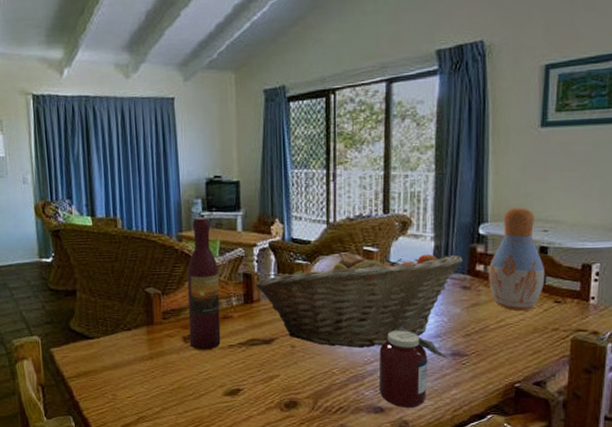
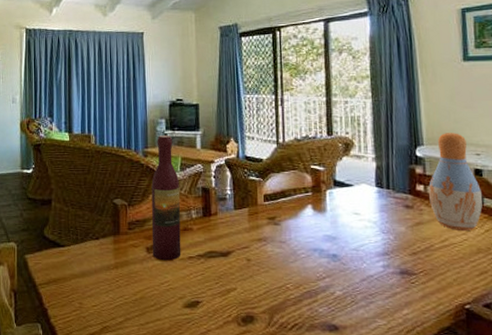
fruit basket: present [256,253,463,348] -> none [213,171,403,263]
jar: present [379,328,452,408] -> none [331,245,401,327]

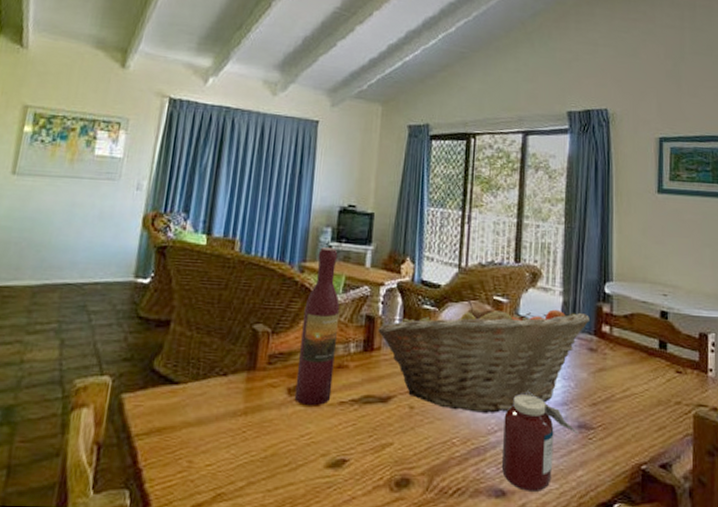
fruit basket: none [213,171,403,263] -> present [378,300,589,413]
jar: none [331,245,401,327] -> present [501,392,579,492]
vase: present [428,133,483,232] -> none [614,269,667,381]

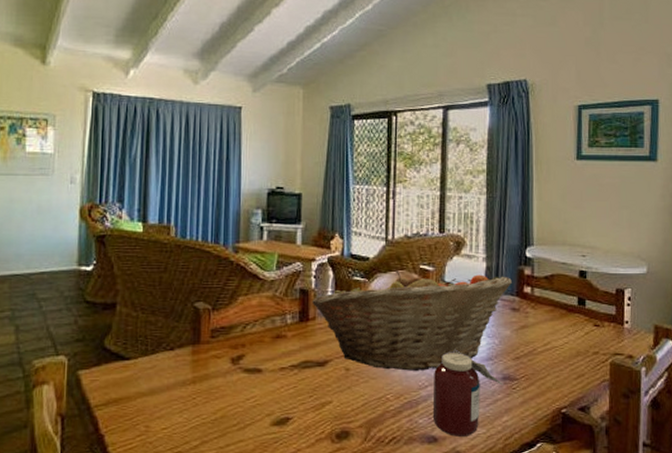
wine bottle: present [294,247,340,406] -> none [238,228,275,373]

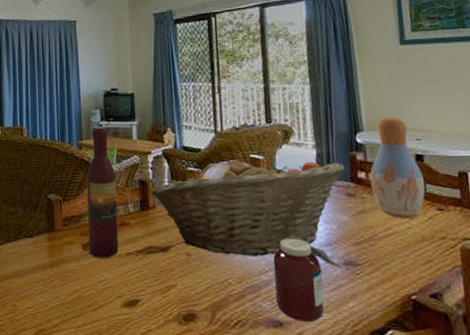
wine bottle: none [238,228,275,373] -> present [86,126,119,258]
vase: none [536,233,585,335] -> present [370,118,426,219]

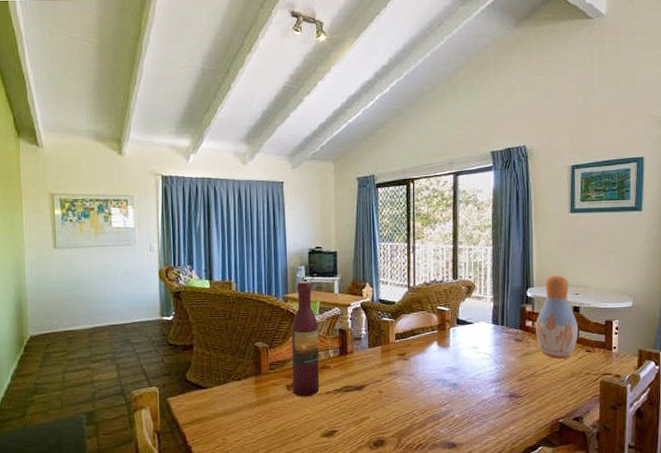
fruit basket: present [151,160,345,256] -> none [350,311,515,392]
jar: present [273,236,346,321] -> none [451,374,510,443]

